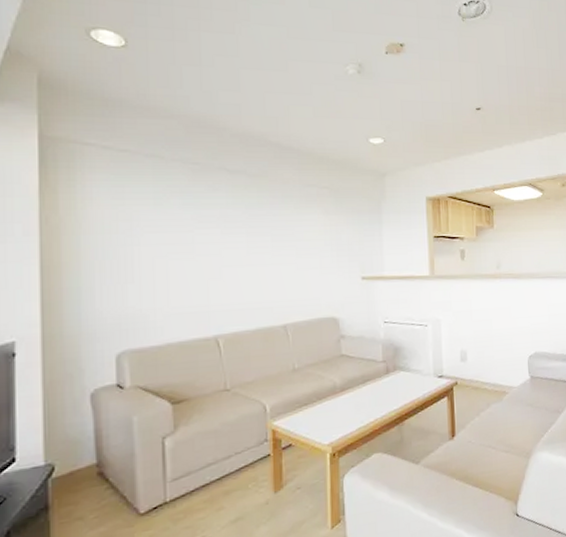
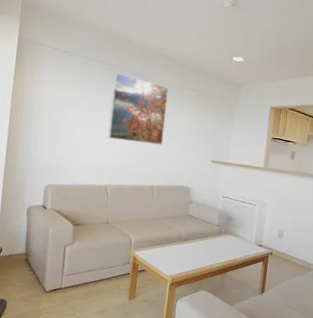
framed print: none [205,174,292,269] -> present [108,73,169,145]

